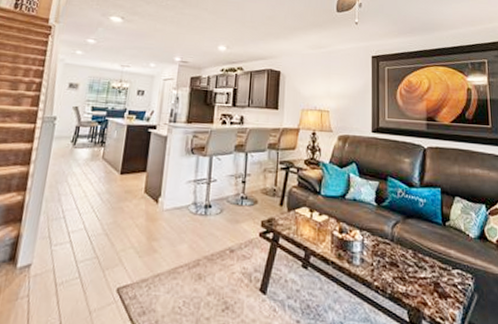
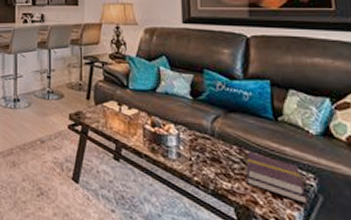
book: none [418,255,467,303] -> present [245,151,309,205]

